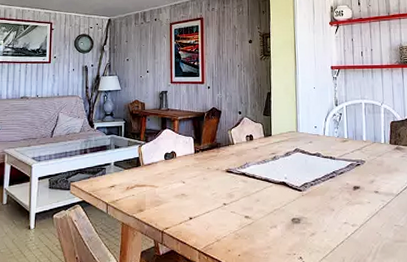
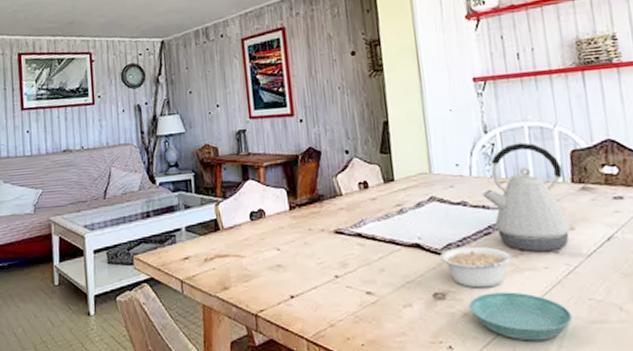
legume: none [298,185,356,216] -> present [439,246,525,288]
saucer: none [316,219,384,254] -> present [469,292,573,341]
kettle: none [330,114,390,192] -> present [481,142,576,252]

